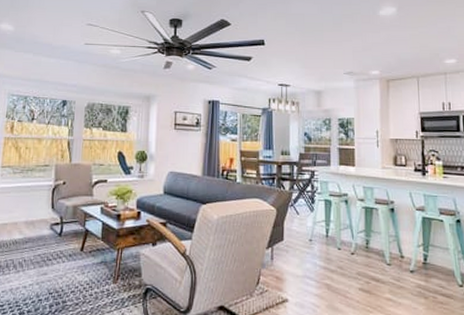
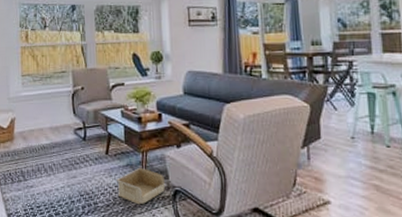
storage bin: none [89,264,137,304] -> present [117,167,165,205]

